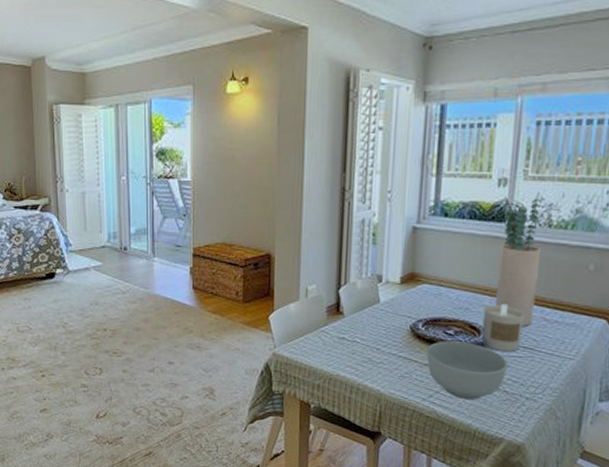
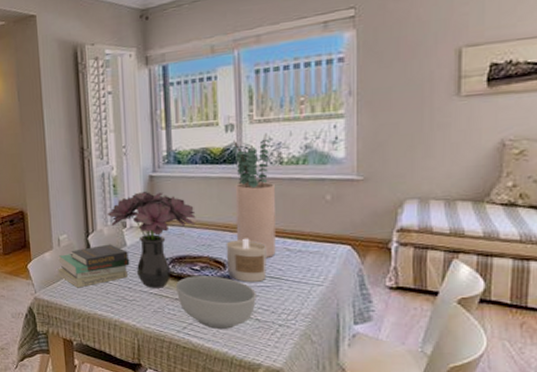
books: none [302,299,382,346] -> present [57,244,130,288]
flower arrangement: none [363,244,457,352] -> present [108,192,196,288]

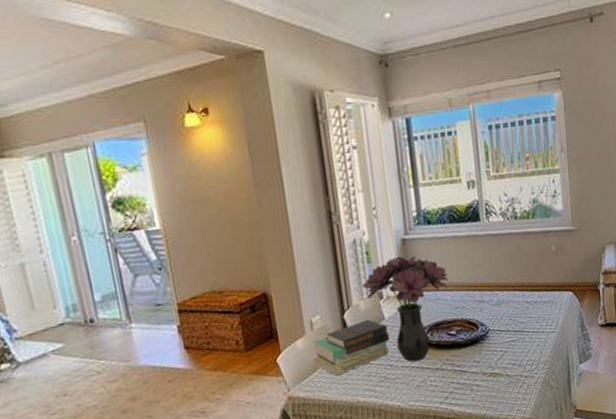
bowl: present [175,276,256,329] -> none [435,338,506,393]
candle: present [226,239,267,282] -> none [476,296,512,340]
vase: present [233,133,276,259] -> none [475,189,518,314]

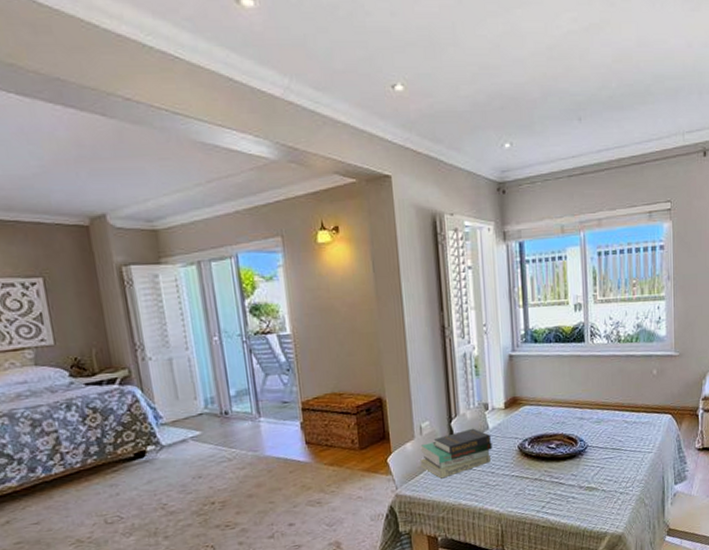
flower arrangement: present [363,256,449,362] -> none [470,372,552,471]

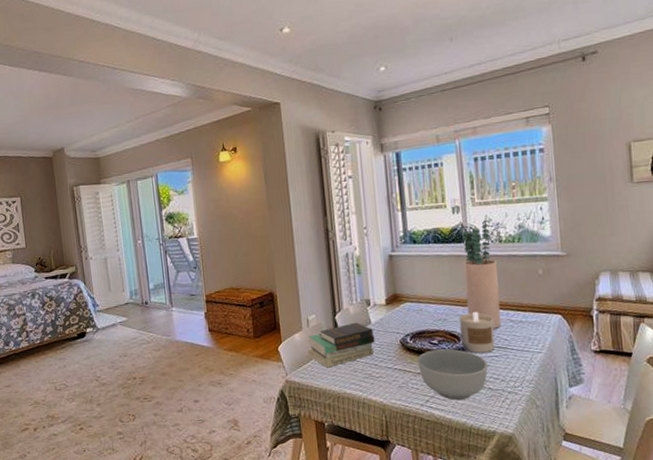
bowl: none [534,452,602,504] -> present [417,349,488,400]
candle: none [577,414,610,456] -> present [459,312,495,353]
vase: none [581,312,617,432] -> present [460,214,501,330]

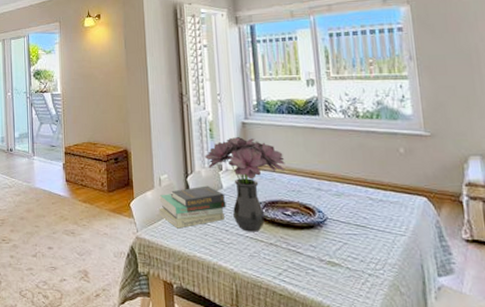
flower arrangement: none [353,270,432,364] -> present [205,137,286,232]
bowl: present [417,349,488,400] -> none [269,221,346,277]
candle: present [459,312,495,353] -> none [314,187,353,229]
vase: present [460,214,501,330] -> none [314,89,360,207]

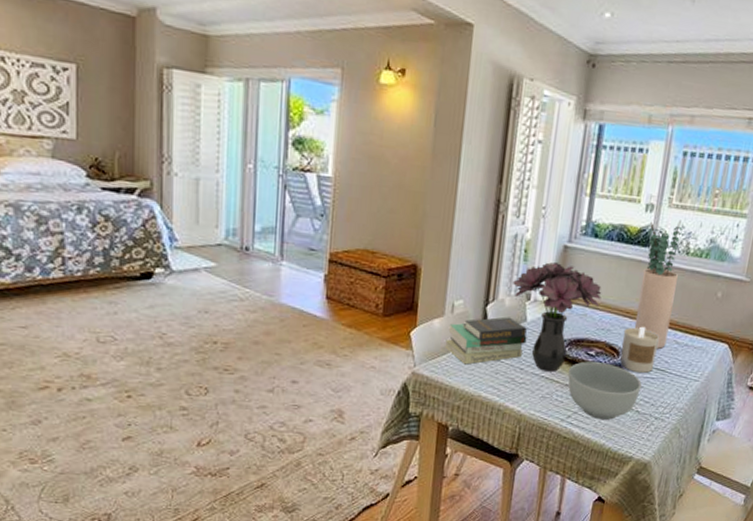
bowl: none [269,221,346,277] -> present [568,361,642,420]
vase: none [314,89,360,207] -> present [634,220,683,350]
candle: none [314,187,353,229] -> present [620,327,659,373]

